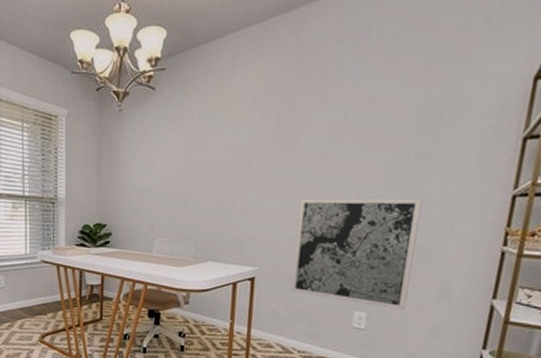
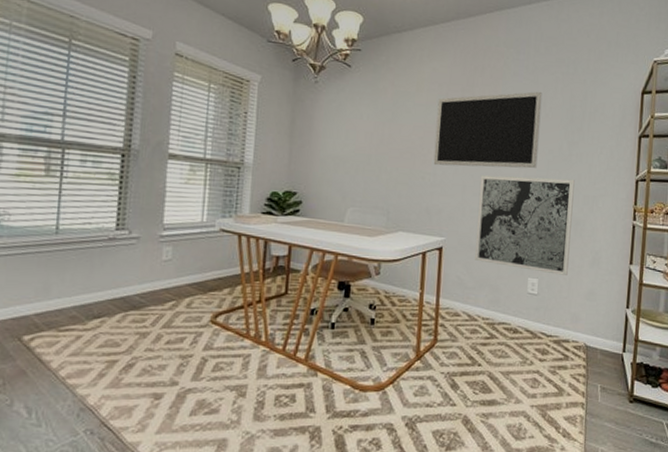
chalkboard: none [245,92,385,190] -> present [433,91,543,169]

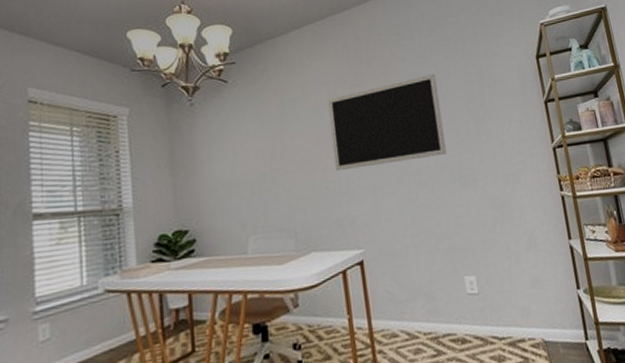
wall art: present [475,175,575,276] -> none [389,159,506,269]

